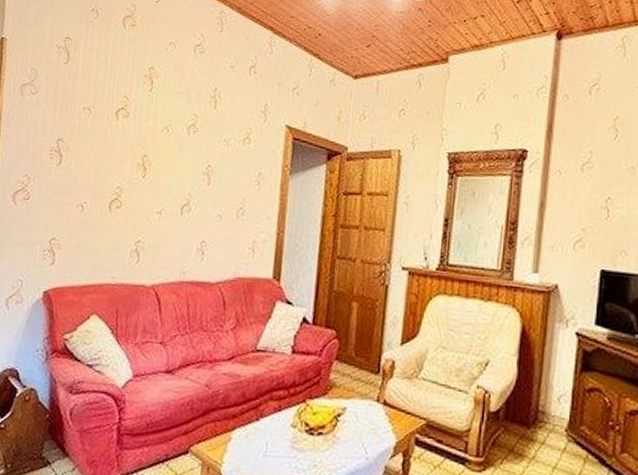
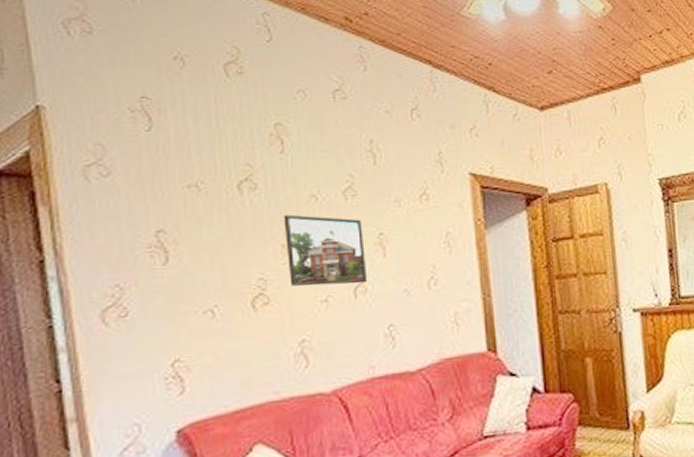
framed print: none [137,140,197,204] -> present [283,214,368,286]

